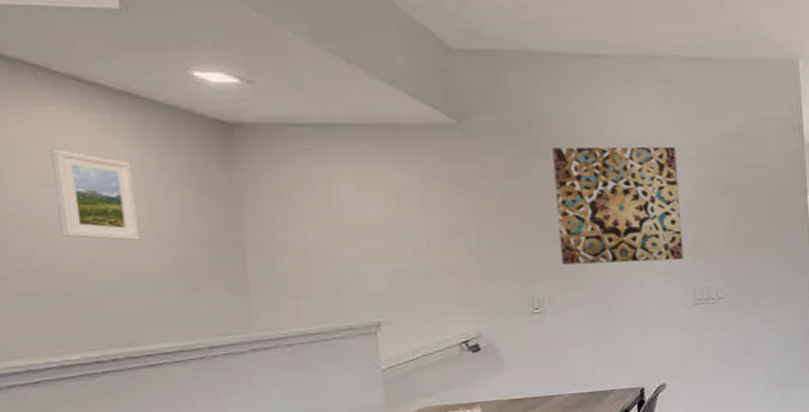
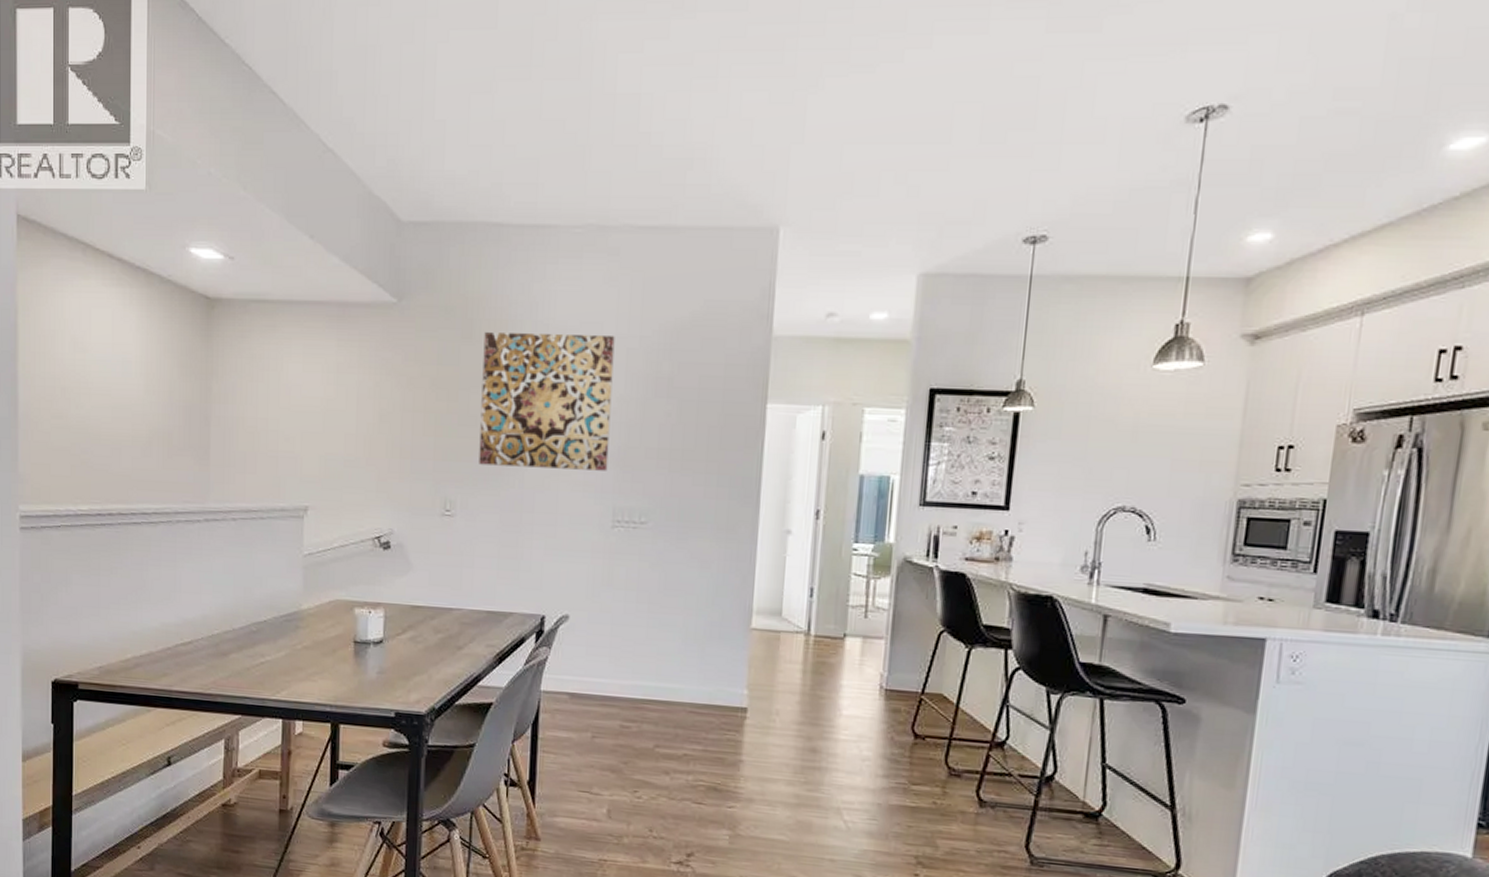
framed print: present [50,149,141,241] -> none [87,319,139,406]

